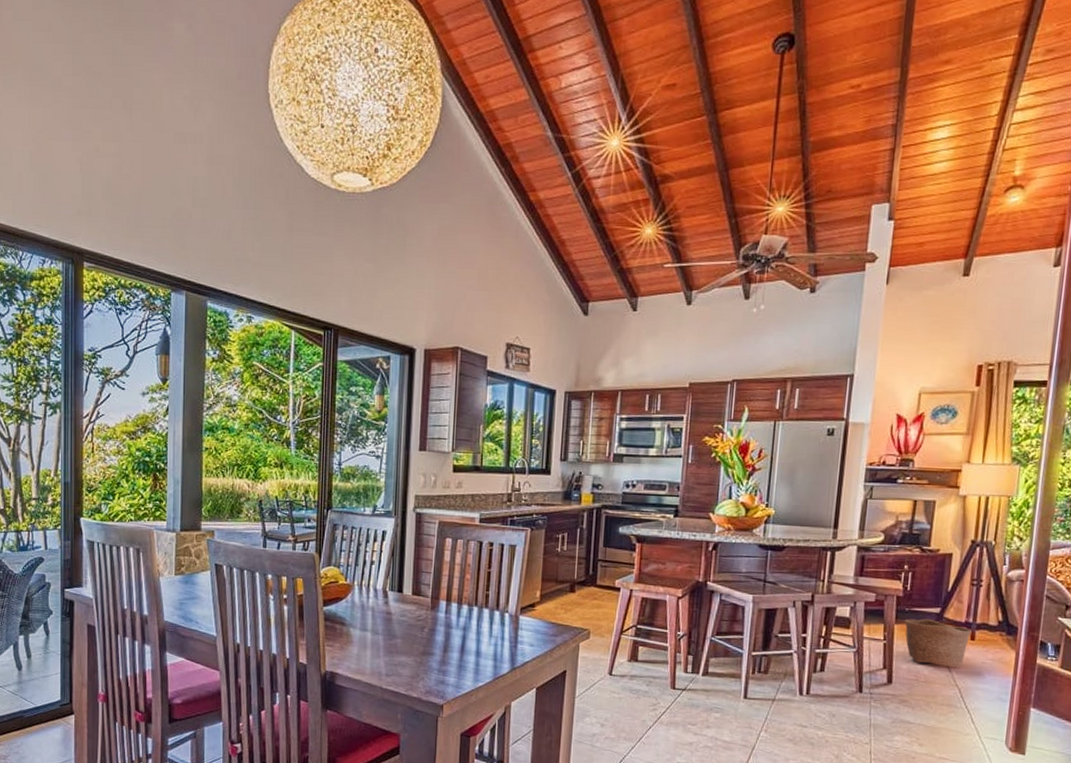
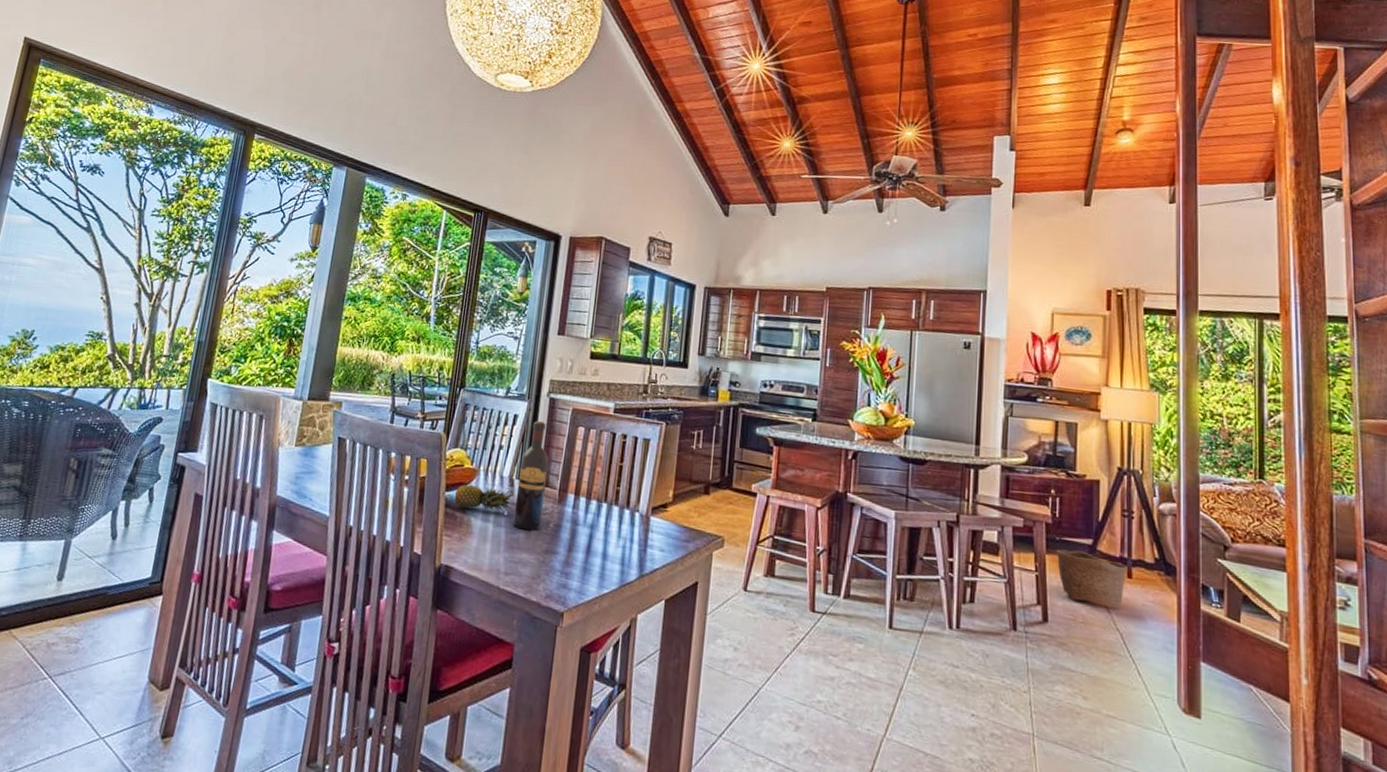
fruit: none [332,598,388,622] -> present [455,484,514,512]
wine bottle: none [390,536,420,636] -> present [513,421,549,531]

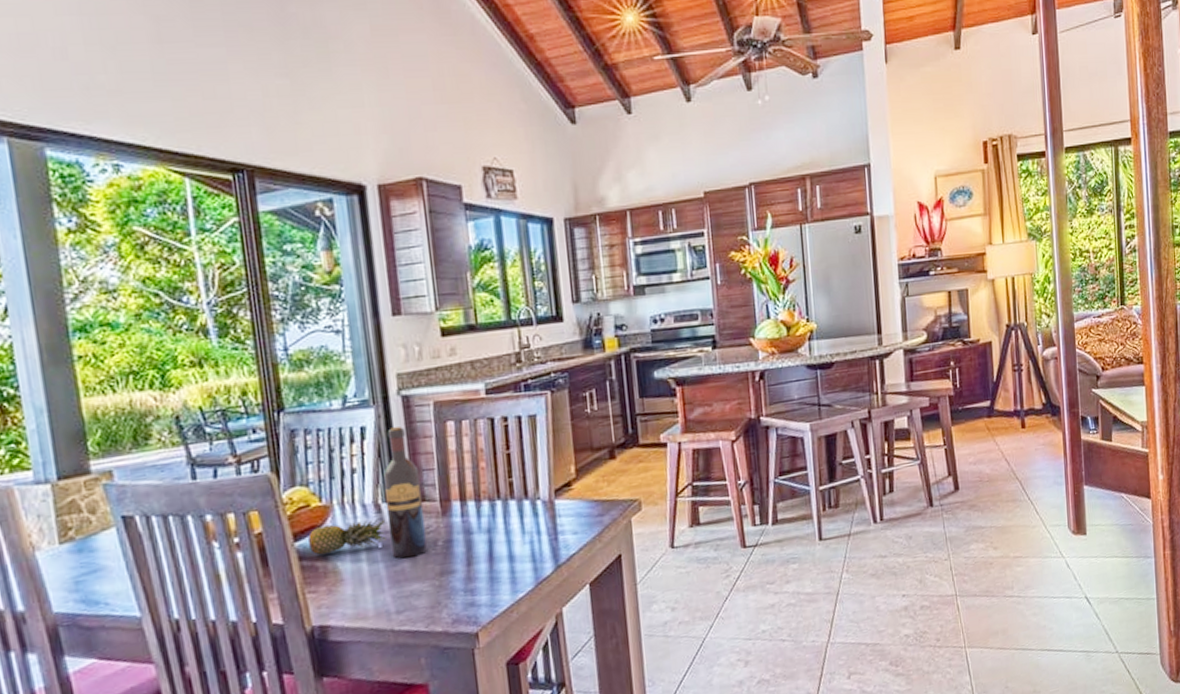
basket: present [1056,549,1128,609] -> none [960,413,1021,463]

